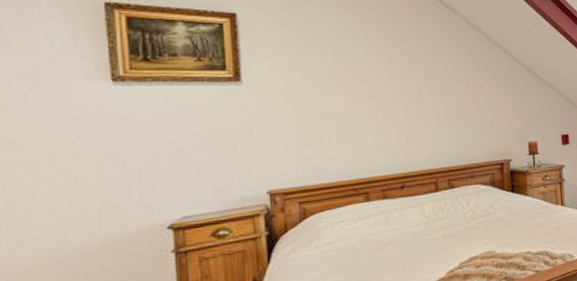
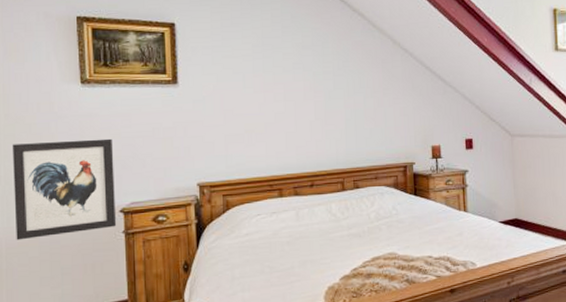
wall art: none [13,144,164,272] -> present [12,138,117,241]

